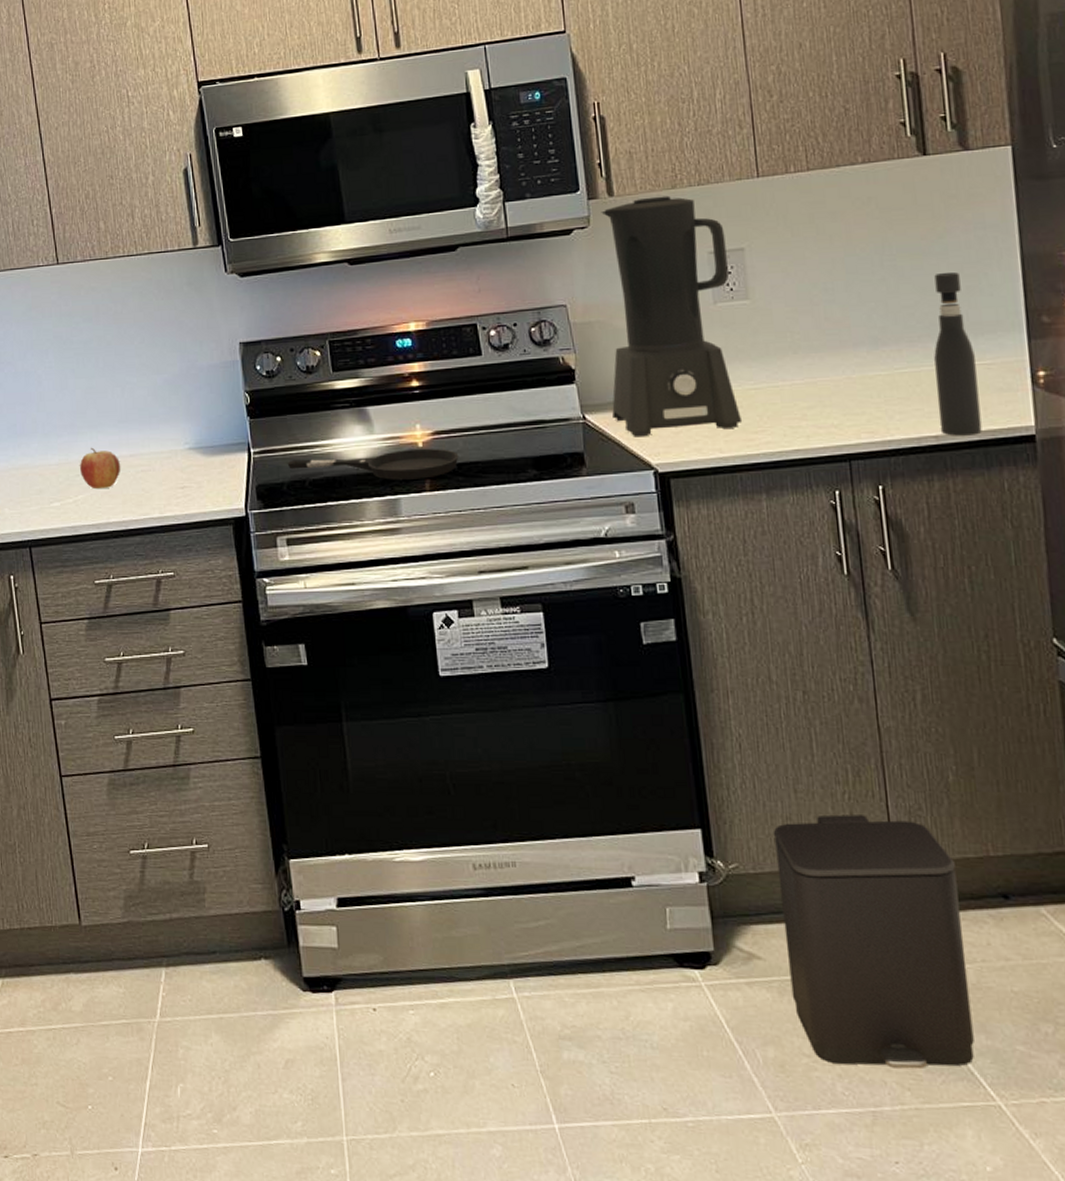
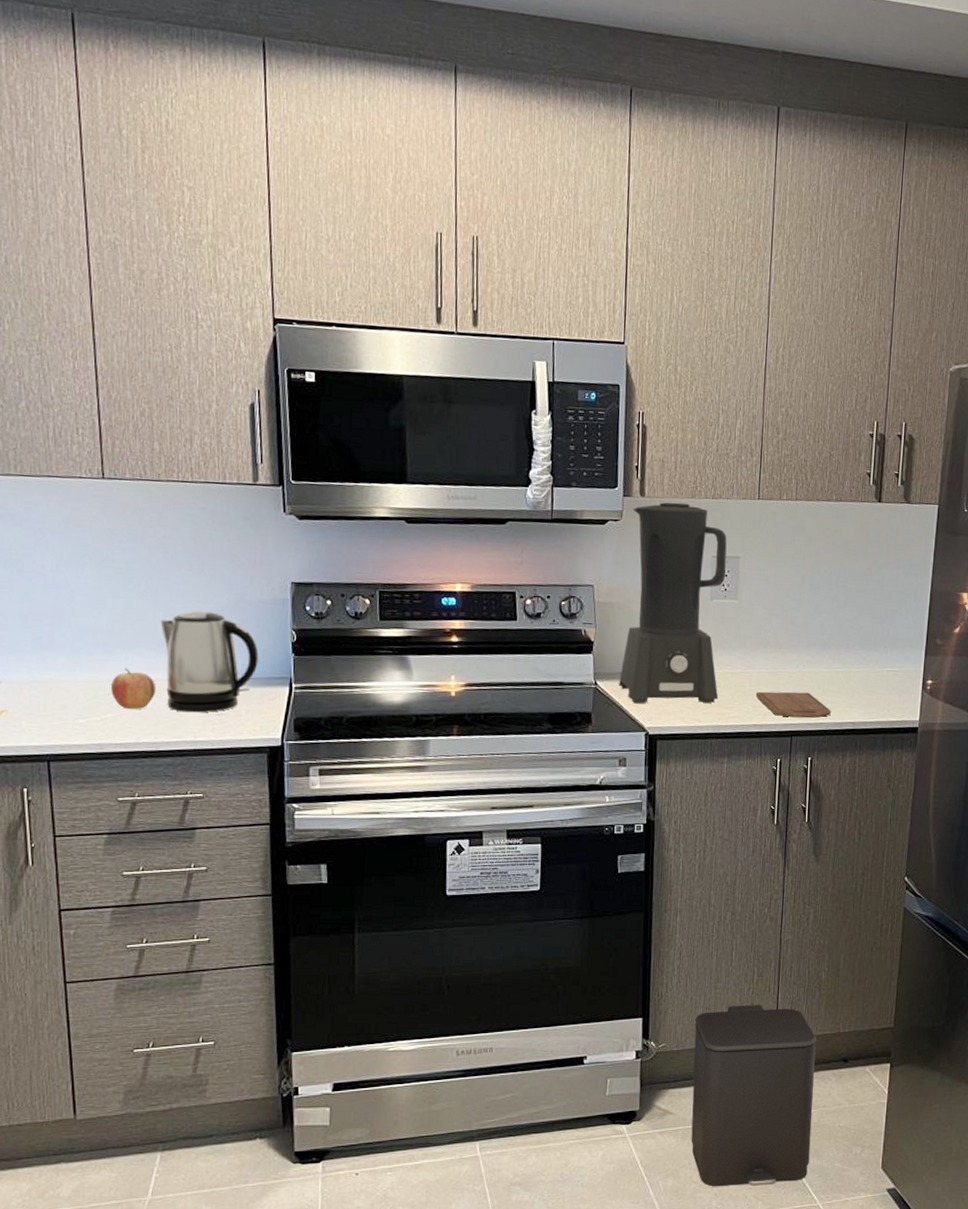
kettle: none [119,382,215,488] -> present [160,611,259,713]
frying pan: present [287,448,459,480] -> none [327,697,486,725]
cutting board: none [791,403,902,437] -> present [755,691,831,719]
pepper grinder: present [934,272,982,436] -> none [857,596,889,724]

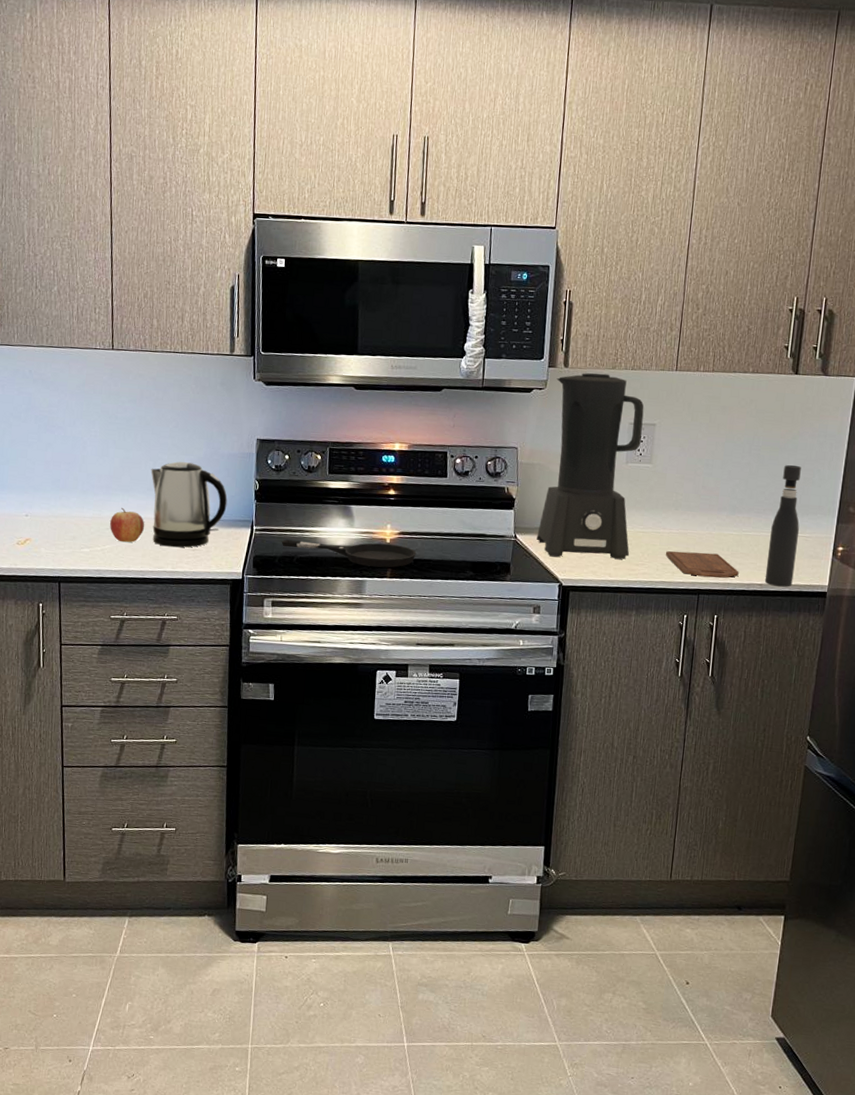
frying pan: none [327,697,486,725] -> present [281,539,417,568]
pedal bin: present [691,1005,816,1186] -> none [585,844,711,1018]
pepper grinder: none [857,596,889,724] -> present [764,465,801,587]

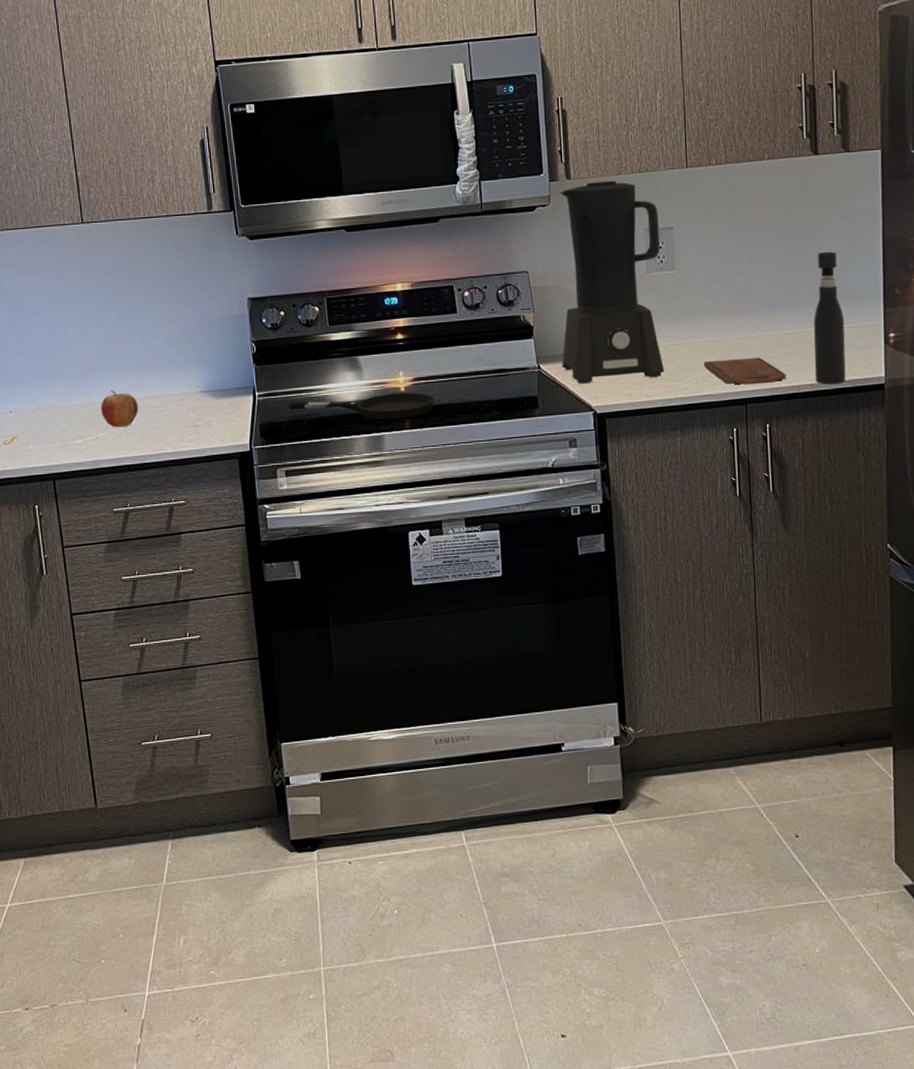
kettle: present [151,461,228,548] -> none [138,333,224,426]

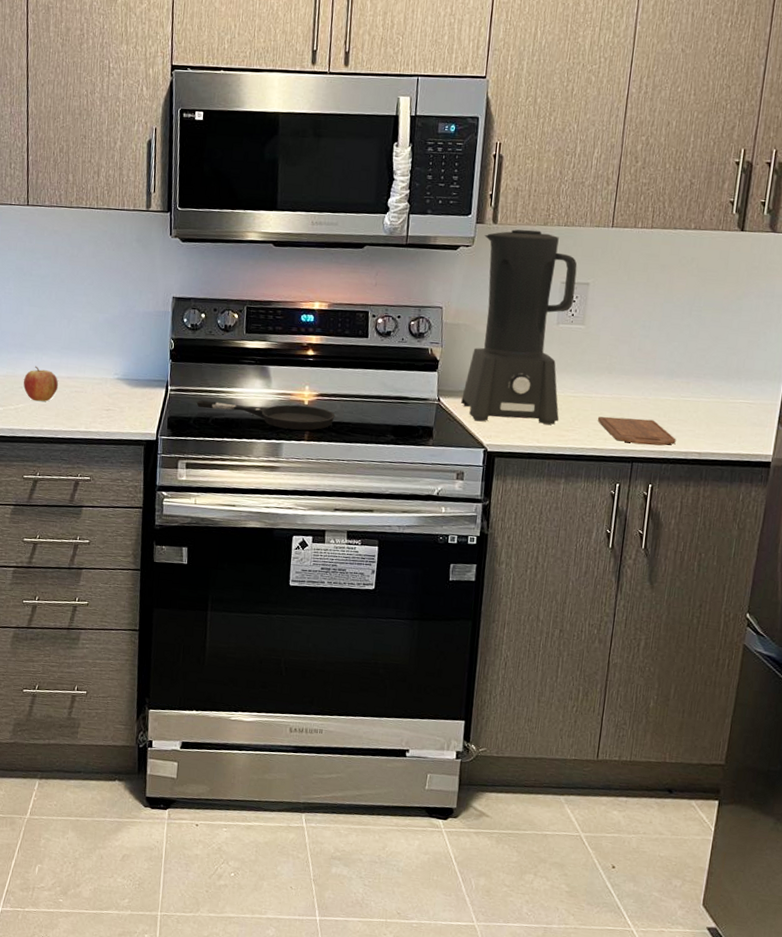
pepper grinder: present [814,251,846,385] -> none [703,327,746,456]

